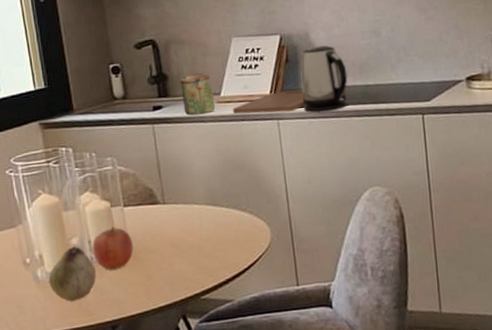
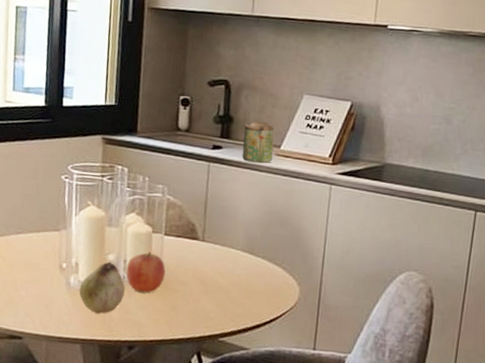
cutting board: present [232,90,305,115] -> none [288,156,362,180]
kettle: present [300,45,348,114] -> none [358,120,410,189]

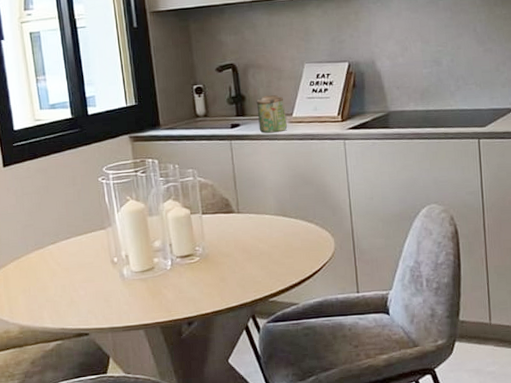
fruit: present [79,261,125,314] -> none [133,248,176,298]
fruit: present [126,252,166,293] -> none [173,232,210,271]

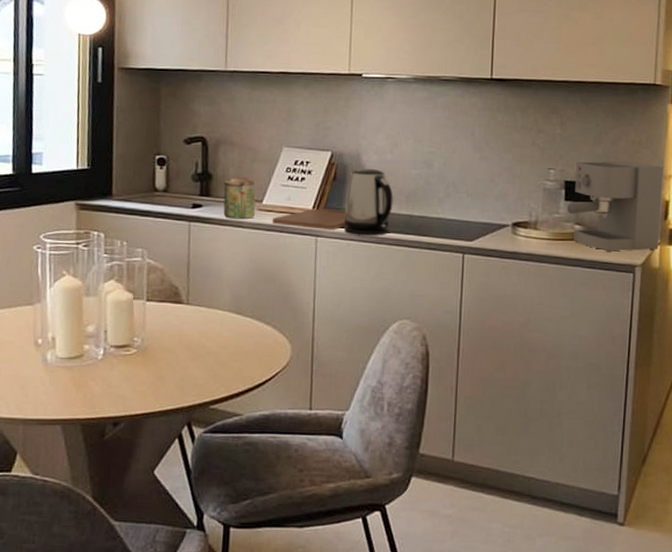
cutting board: none [303,113,369,134] -> present [272,207,347,230]
kettle: none [366,72,410,135] -> present [343,167,393,237]

